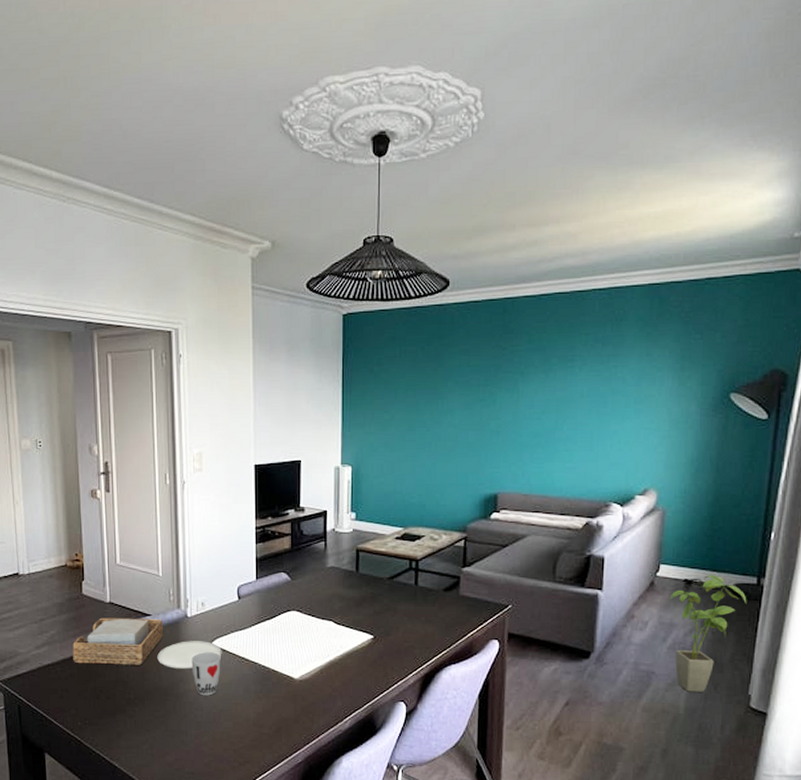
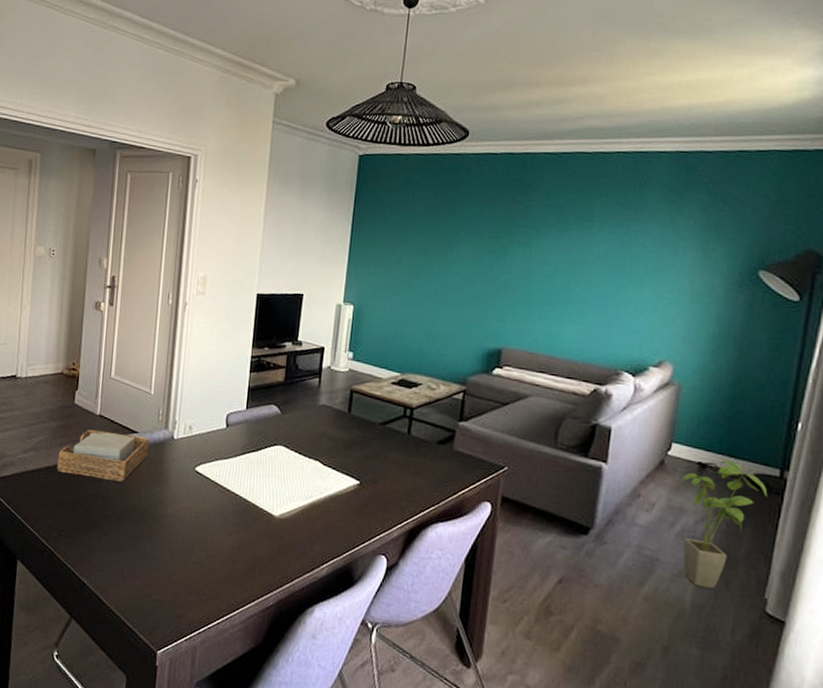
plate: present [157,641,222,670] -> none [139,463,204,493]
cup: present [191,652,221,696] -> none [172,476,203,523]

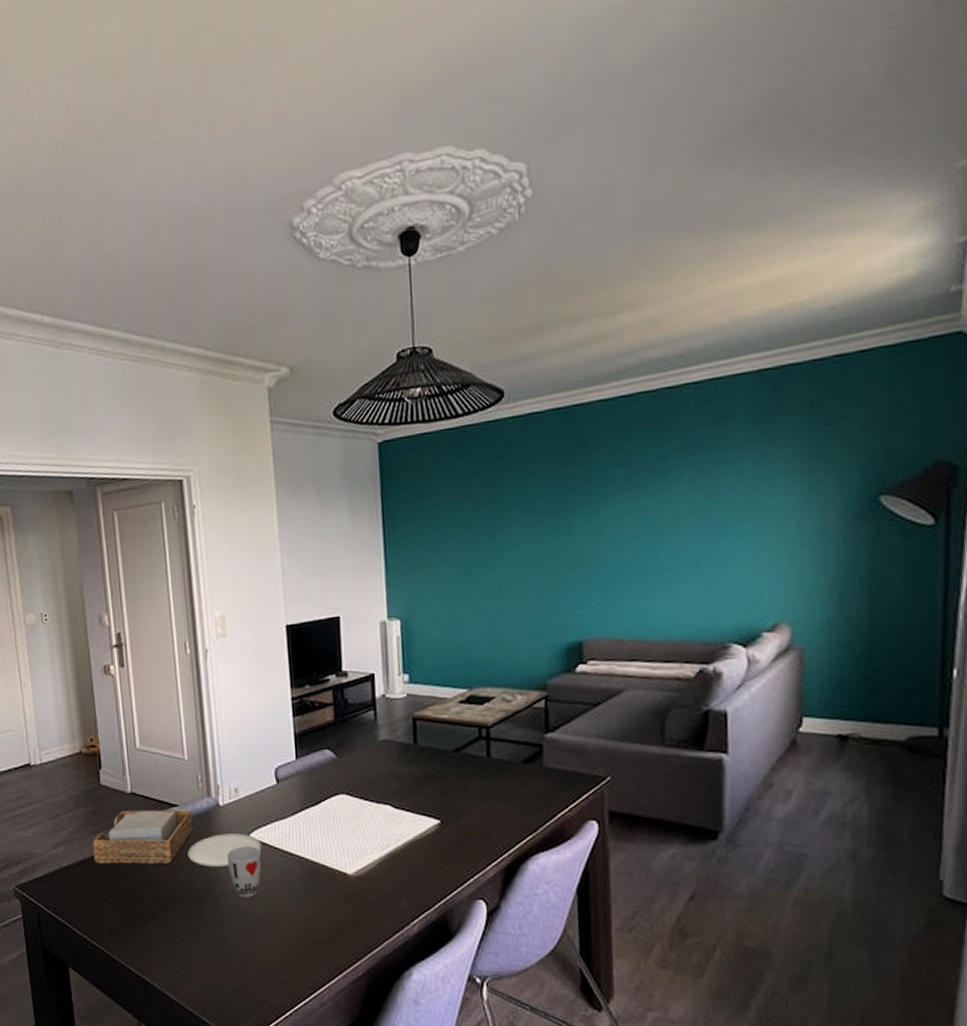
plate: none [139,463,204,493] -> present [187,833,262,868]
cup: none [172,476,203,523] -> present [227,846,262,898]
house plant: present [680,460,768,589] -> none [819,726,927,878]

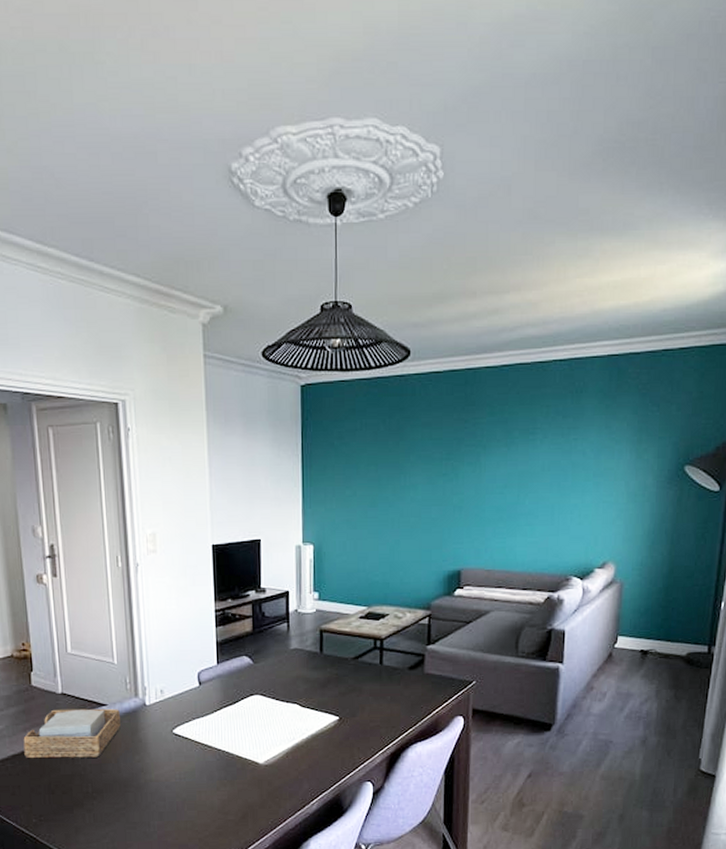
plate: present [187,833,262,868] -> none [115,729,184,760]
cup: present [227,846,262,898] -> none [151,740,183,786]

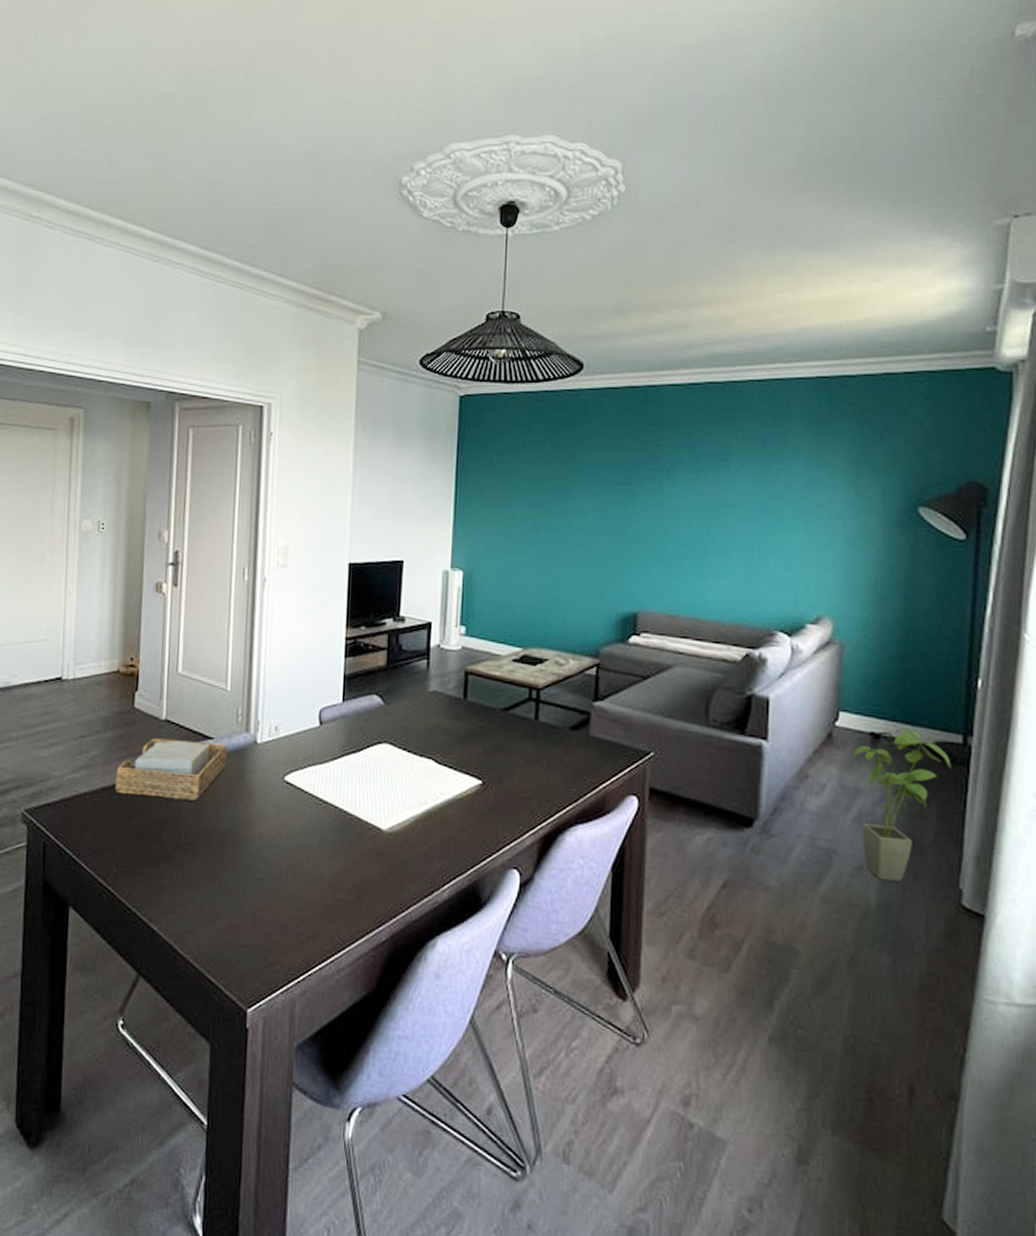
house plant: none [627,644,699,759] -> present [853,727,951,882]

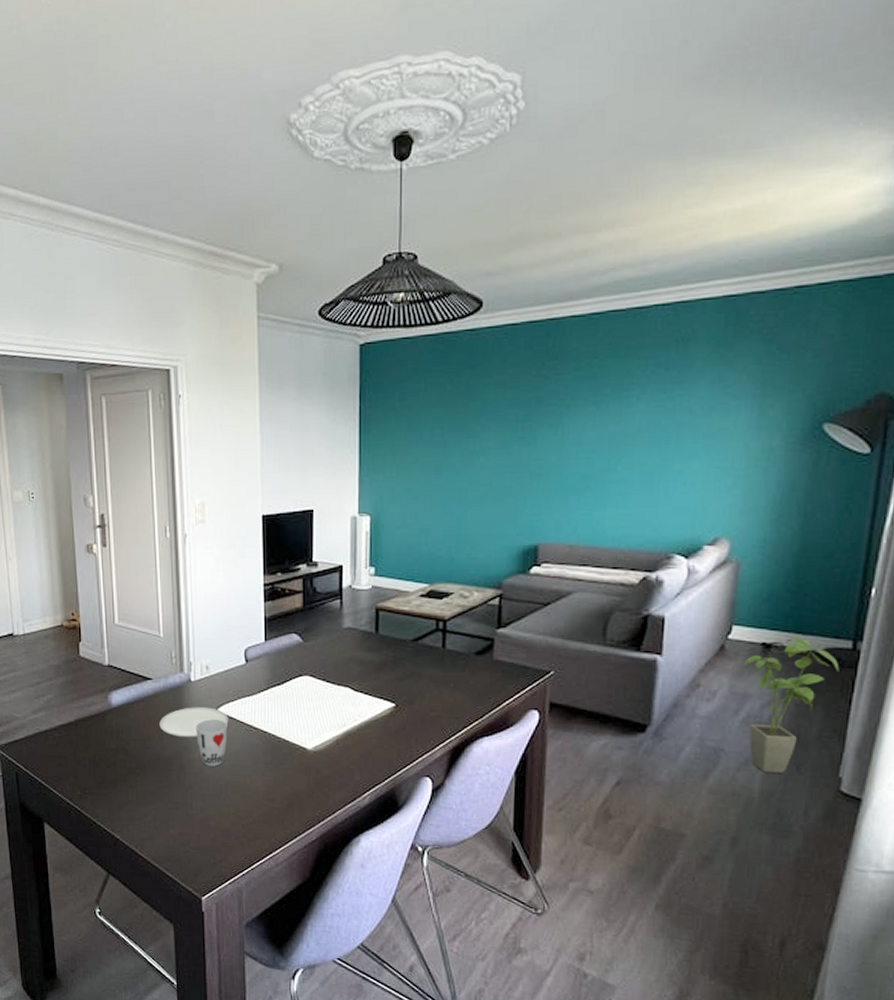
napkin holder: present [115,738,228,801] -> none [70,681,166,733]
plate: none [216,773,296,810] -> present [159,707,229,738]
cup: none [257,789,294,846] -> present [196,719,228,767]

